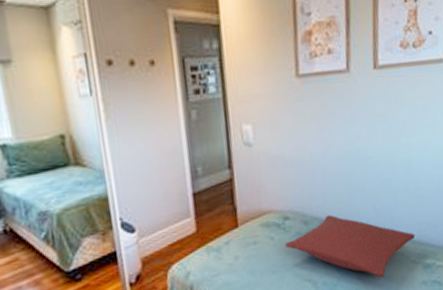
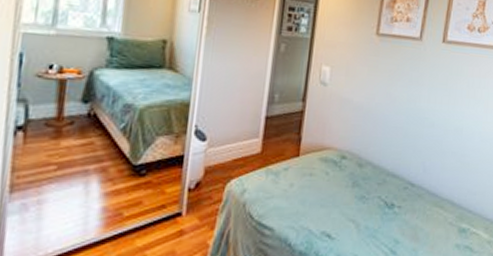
pillow: present [285,214,416,278] -> none [338,163,456,233]

